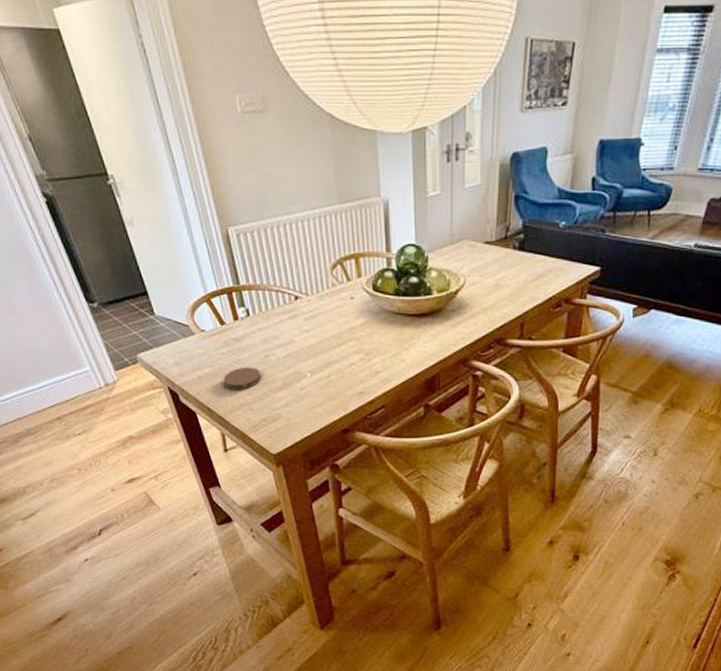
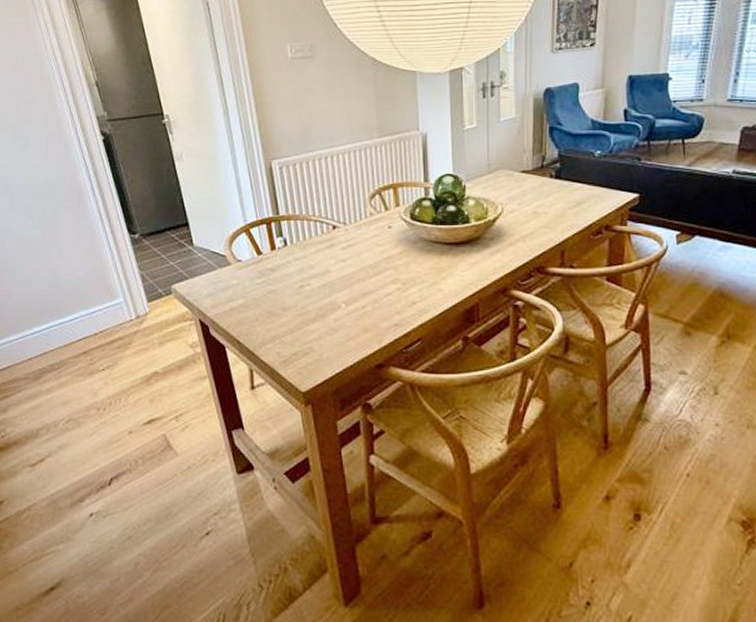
coaster: present [223,367,262,390] -> none [256,297,295,322]

